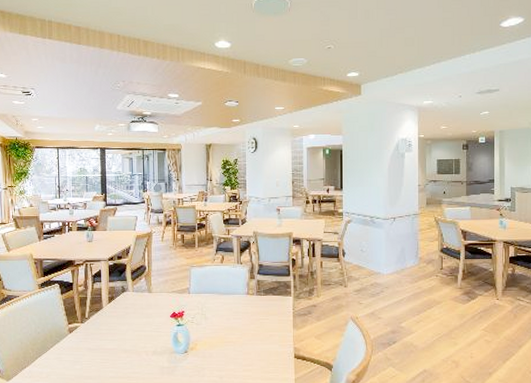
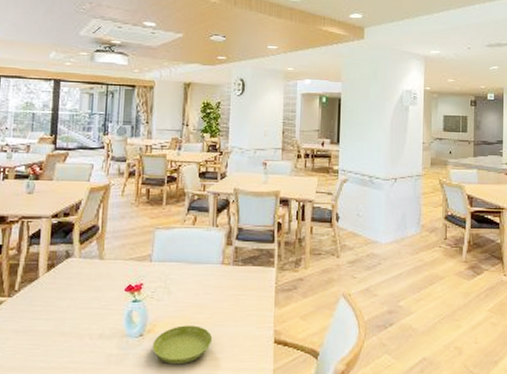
saucer: none [195,344,244,375] -> present [152,325,213,365]

